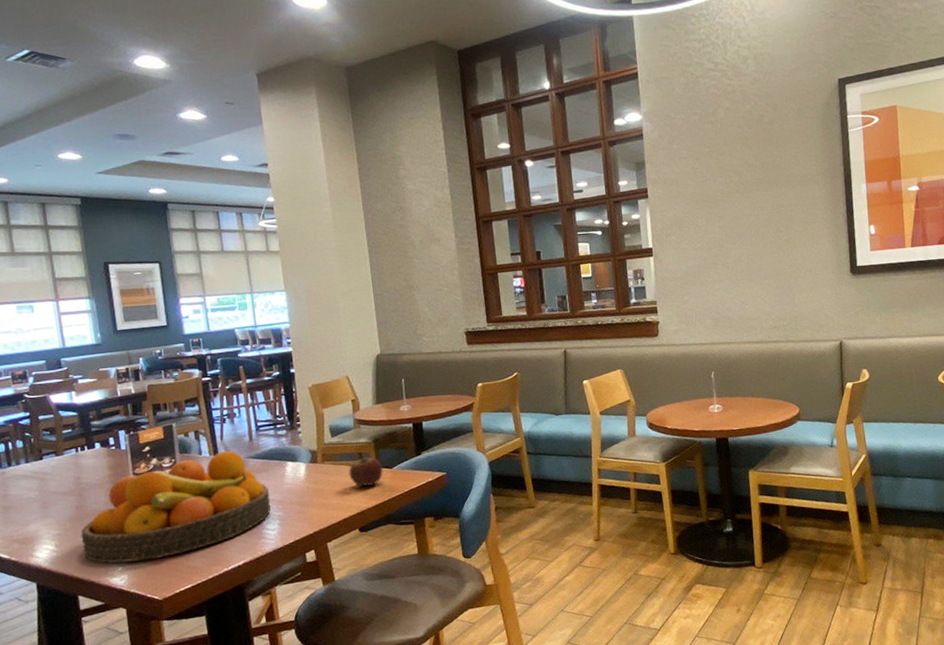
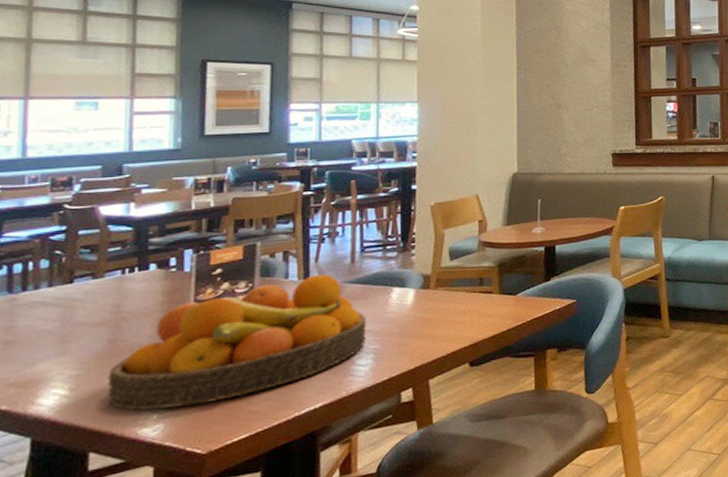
apple: present [349,454,383,487] -> none [465,279,505,316]

